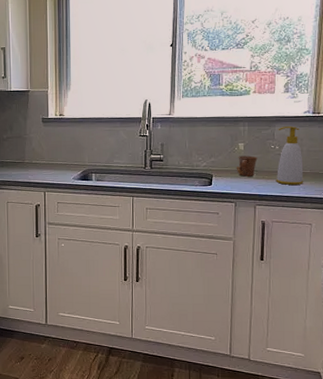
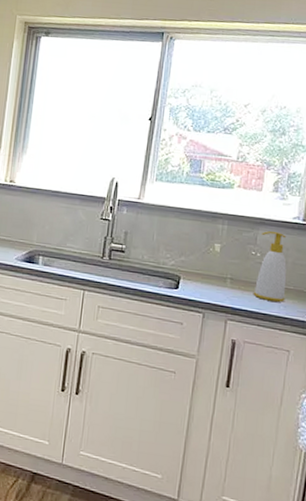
mug: present [236,155,258,177] -> none [208,258,235,285]

